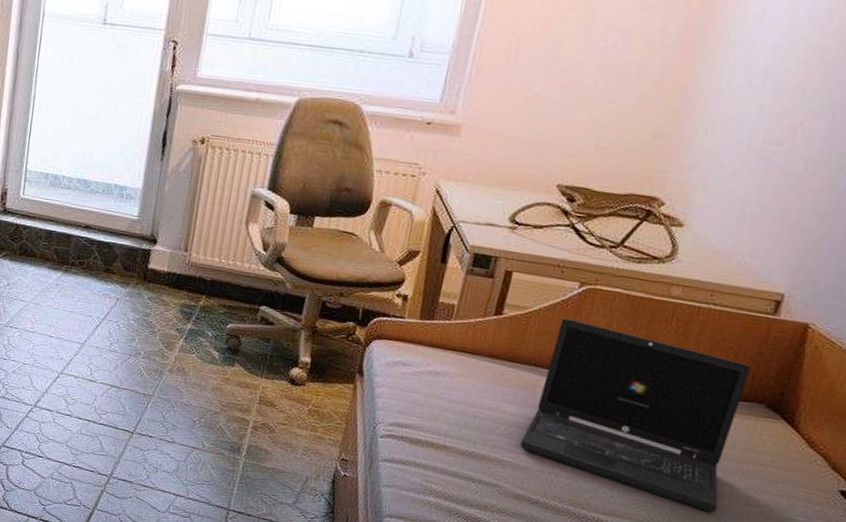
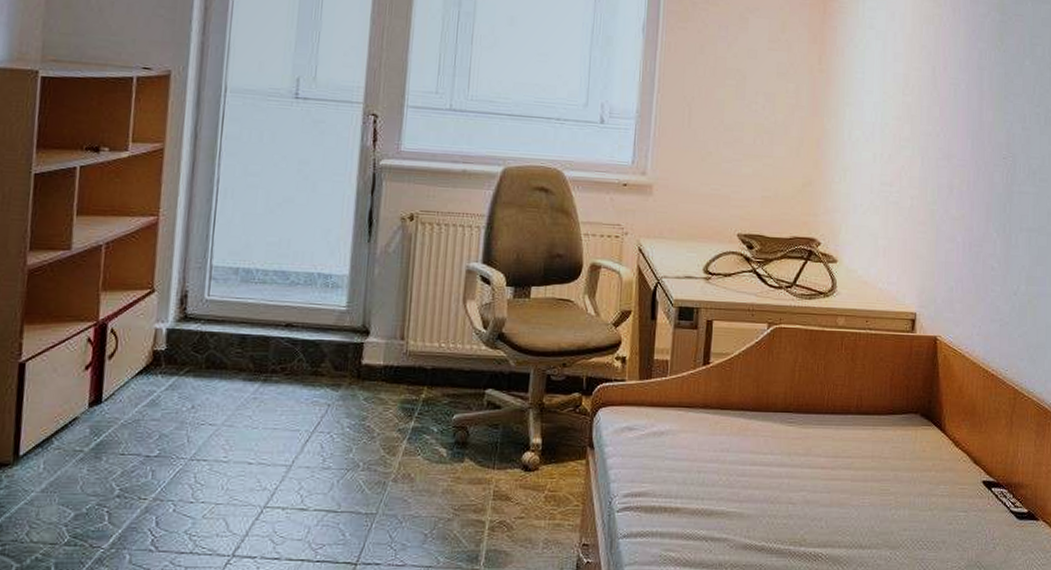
laptop: present [520,318,752,513] -> none [741,359,904,524]

